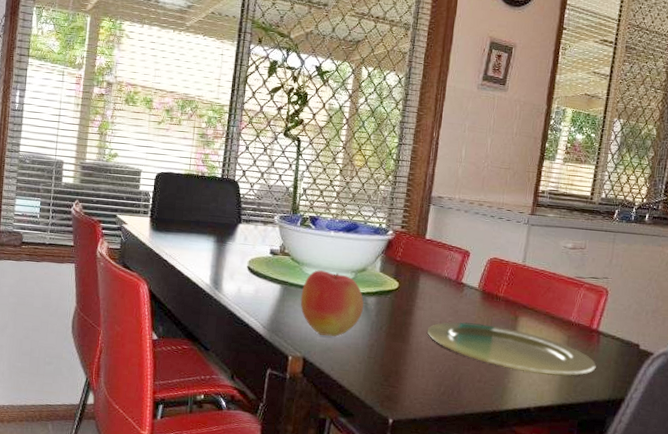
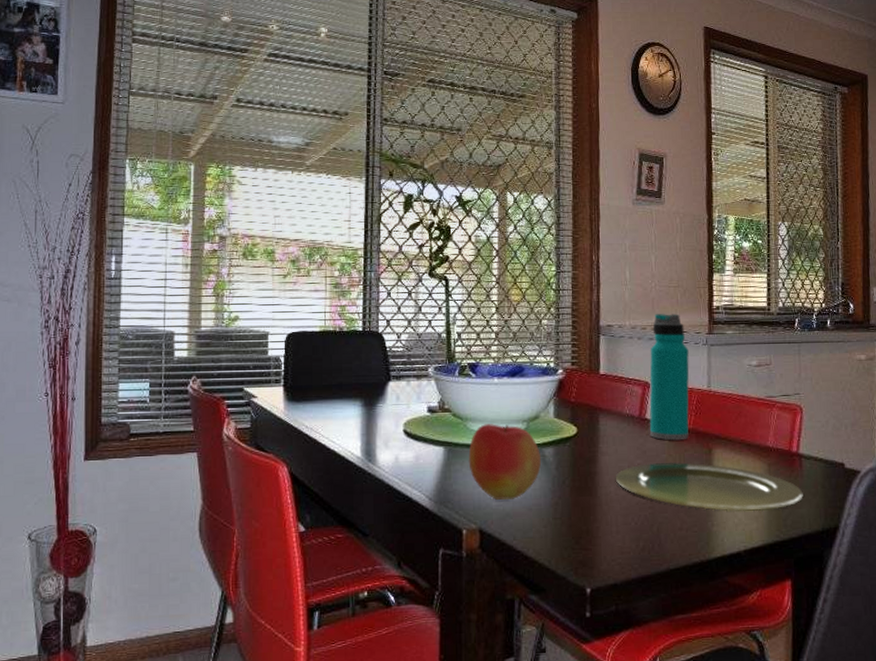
water bottle: none [464,191,510,306] -> present [649,314,689,441]

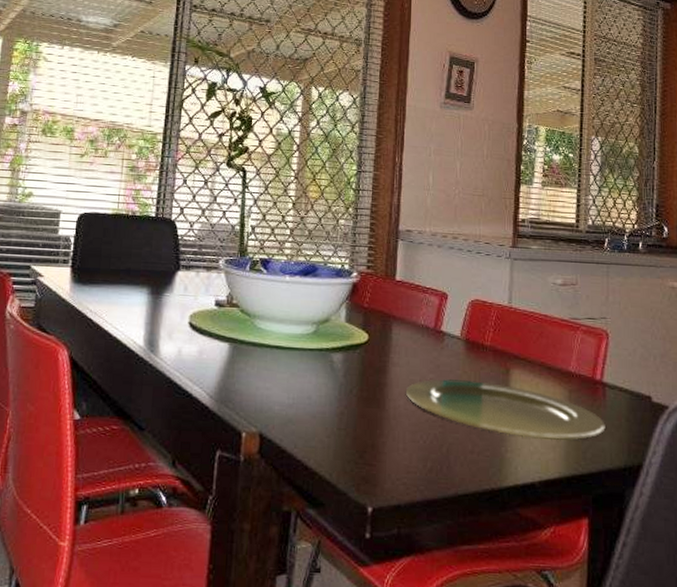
apple: present [468,424,542,500] -> none [253,323,330,405]
water bottle: present [649,314,689,441] -> none [445,222,490,357]

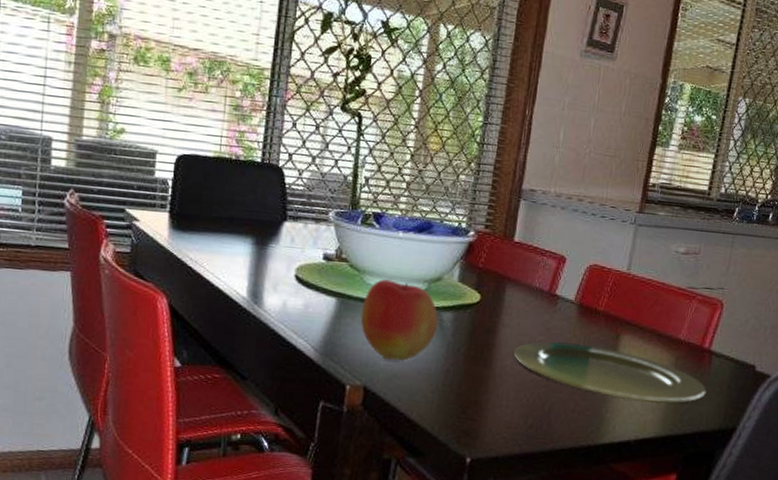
apple: none [253,323,330,405] -> present [360,279,439,361]

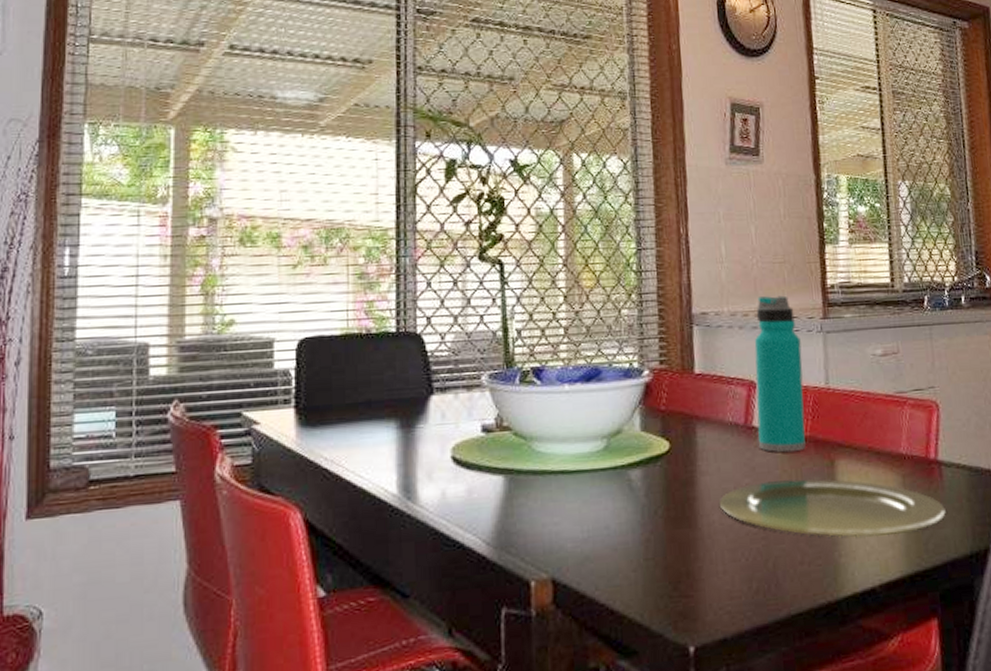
apple: present [360,279,439,361] -> none [535,442,627,540]
water bottle: none [558,184,614,322] -> present [754,295,806,453]

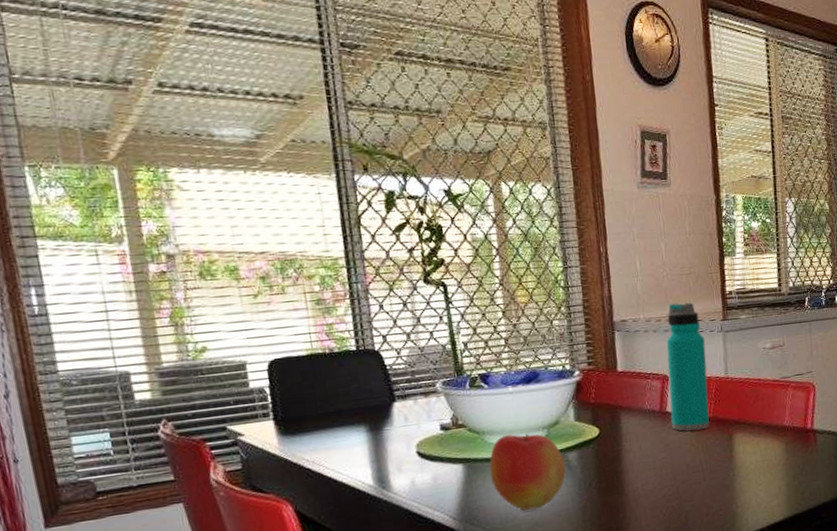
apple: none [535,442,627,540] -> present [489,433,566,511]
plate: present [718,478,946,538] -> none [641,448,819,494]

